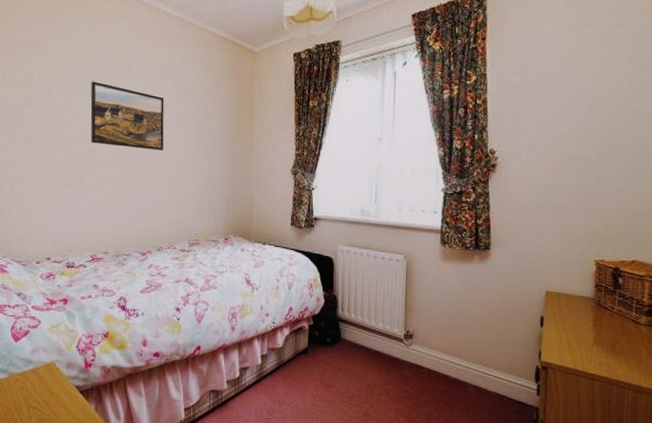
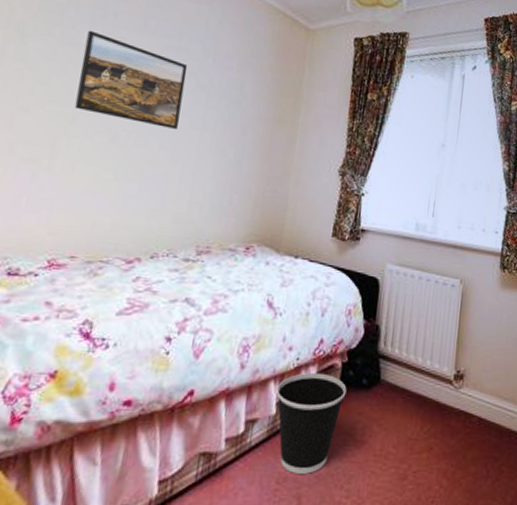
wastebasket: none [259,333,314,408] -> present [275,372,347,474]

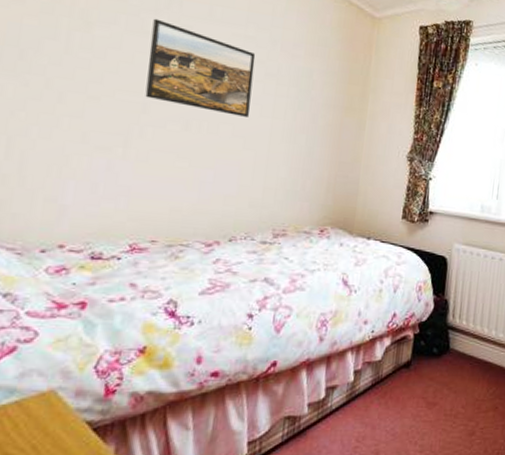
wastebasket: present [275,372,347,474] -> none [353,343,419,432]

